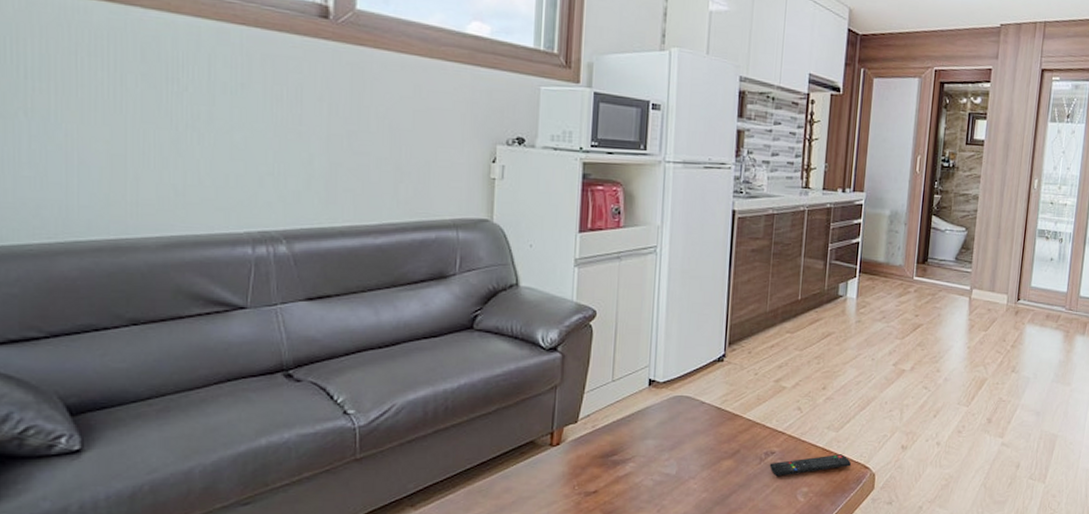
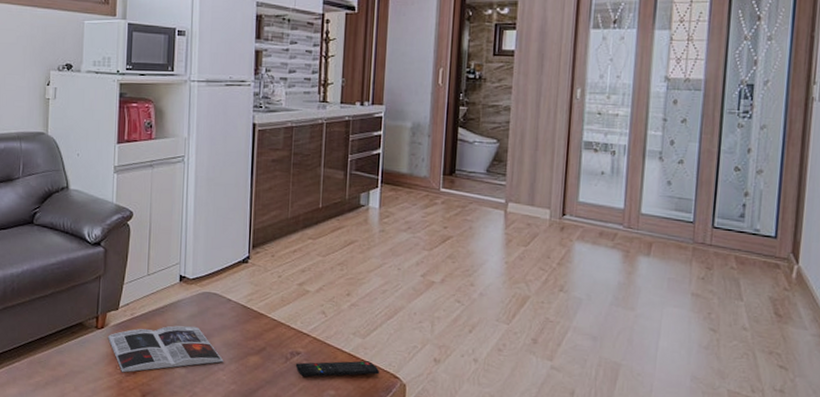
magazine: none [563,433,695,493] -> present [107,325,224,373]

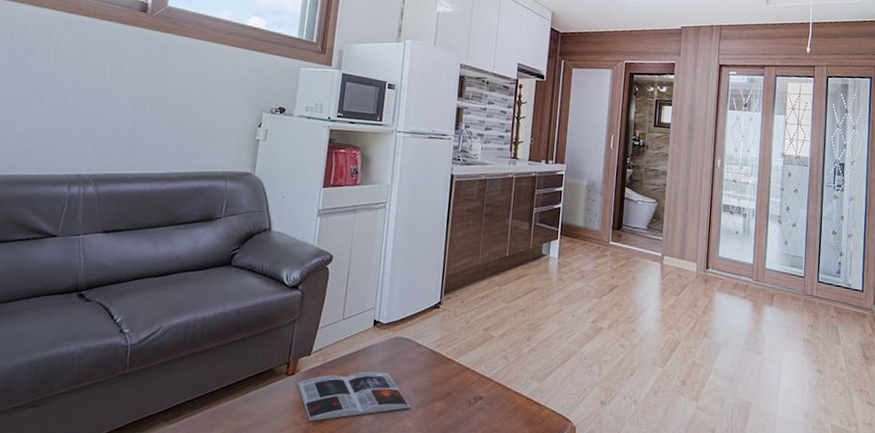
remote control: present [295,360,380,377] -> none [478,404,554,422]

